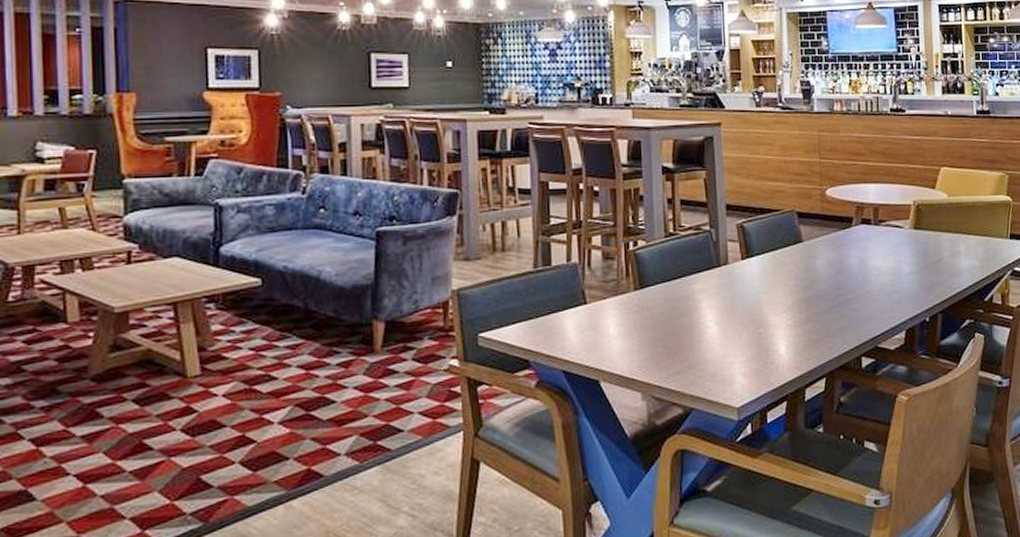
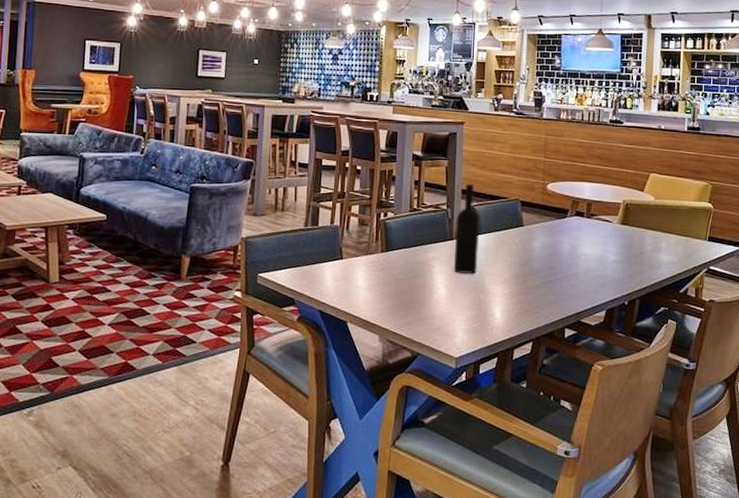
wine bottle: none [723,196,753,306] -> present [453,183,479,275]

